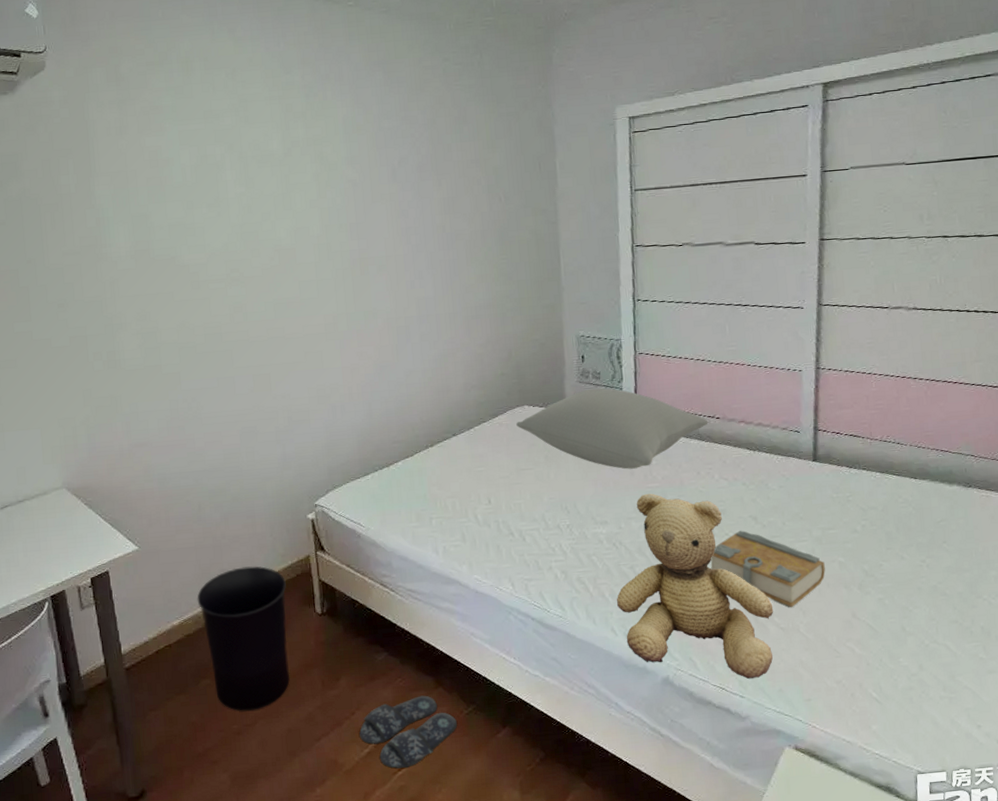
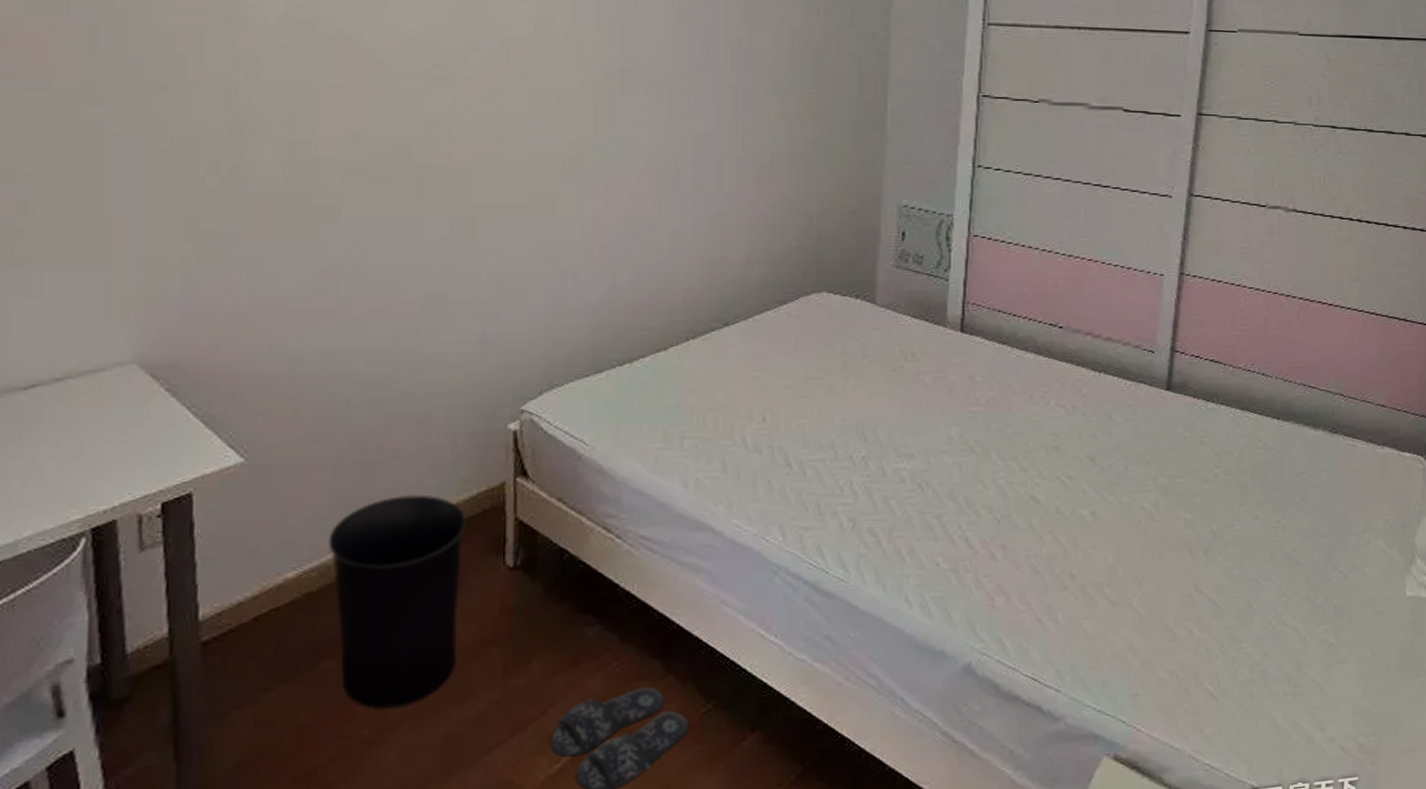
pillow: present [516,388,709,469] -> none [810,276,1049,386]
teddy bear: present [617,493,774,679] -> none [916,419,1105,667]
book: present [710,530,826,608] -> none [1035,474,1169,577]

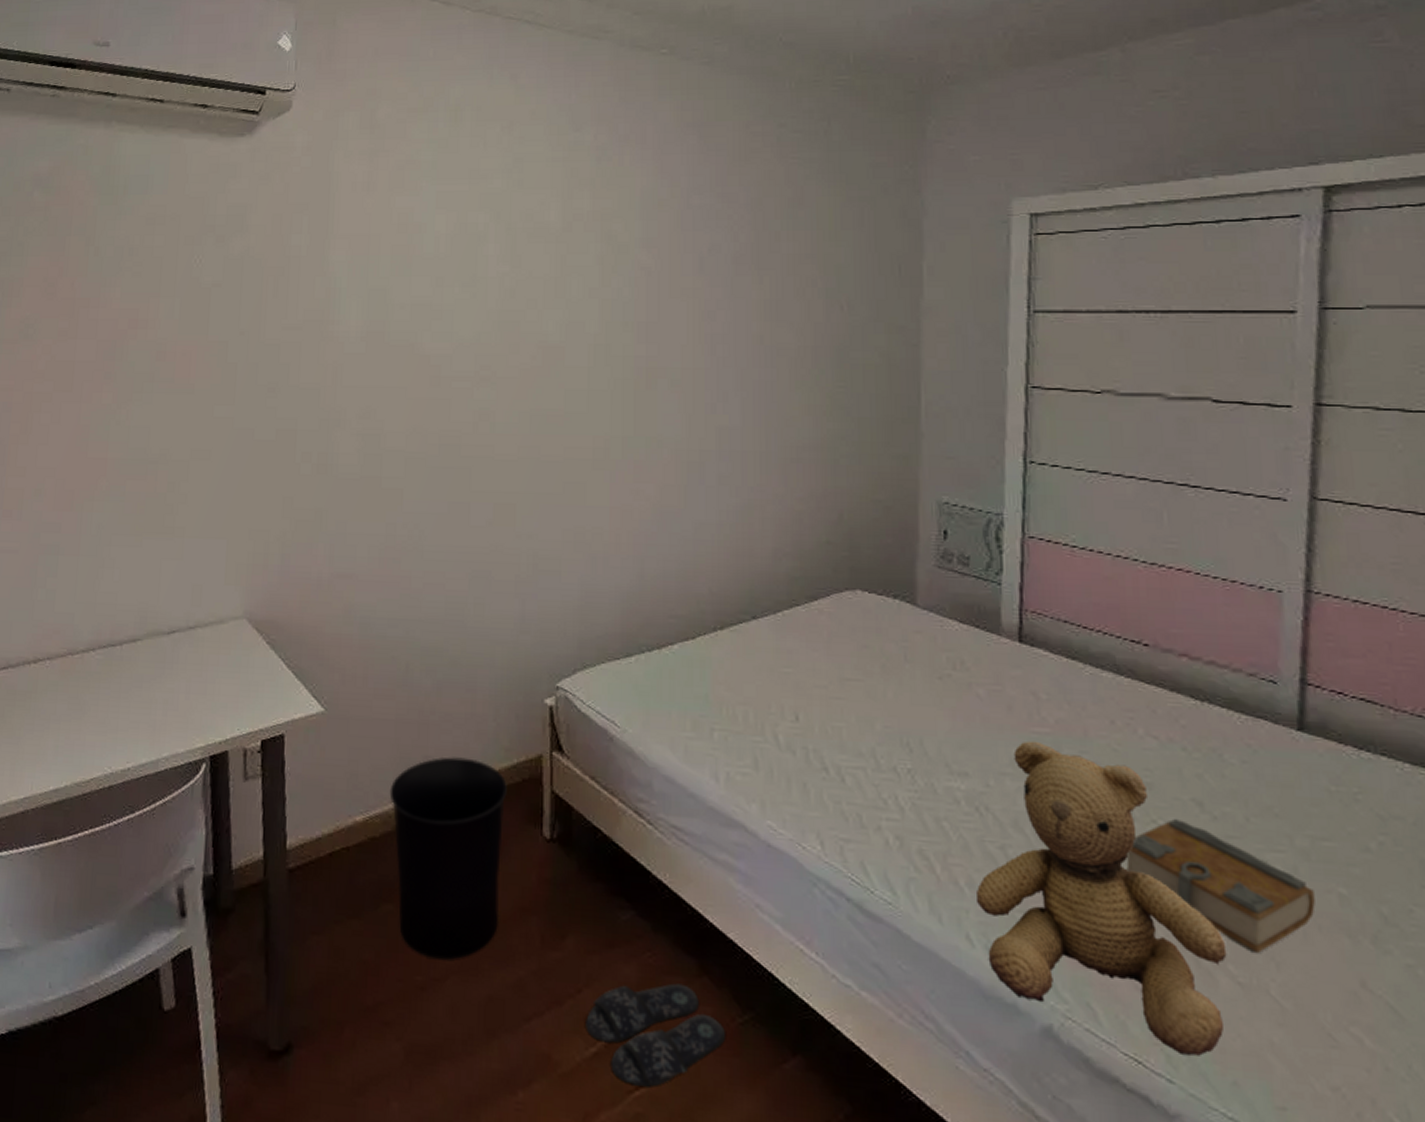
teddy bear: none [916,419,1105,667] -> present [977,741,1227,1056]
book: none [1035,474,1169,577] -> present [1126,819,1316,954]

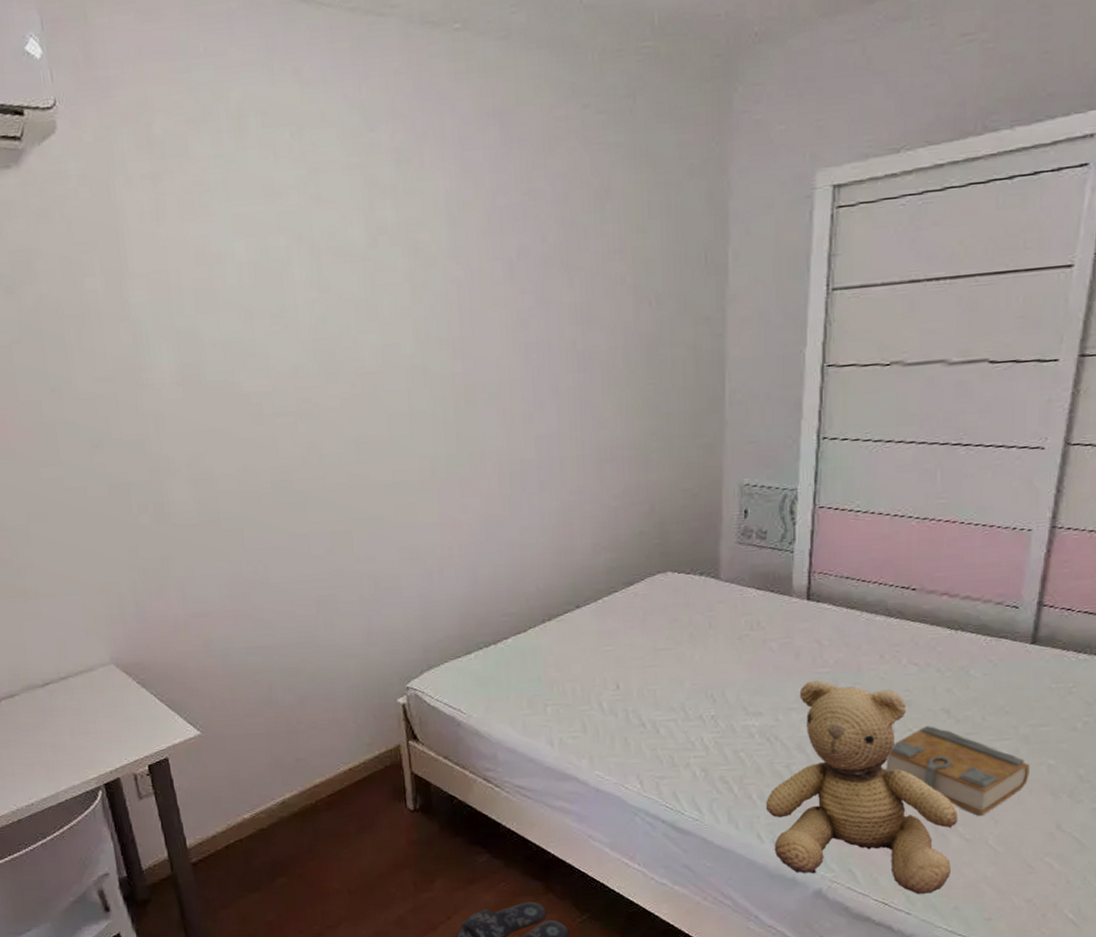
waste bin: present [389,756,507,960] -> none [270,755,378,912]

